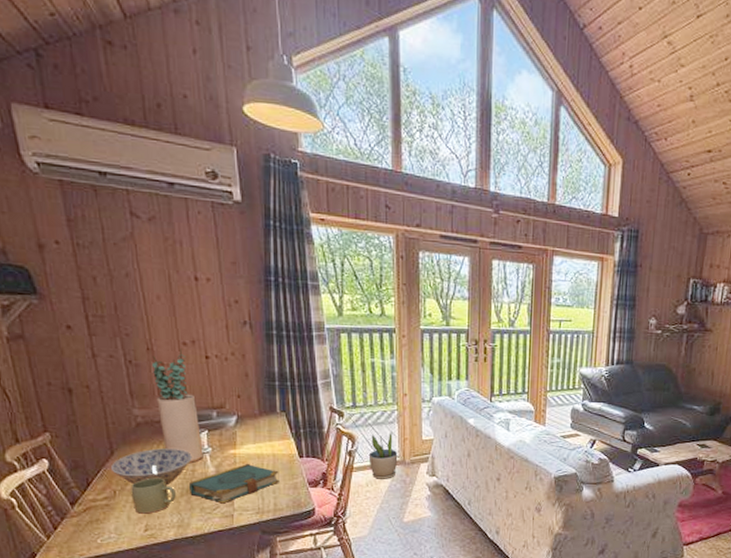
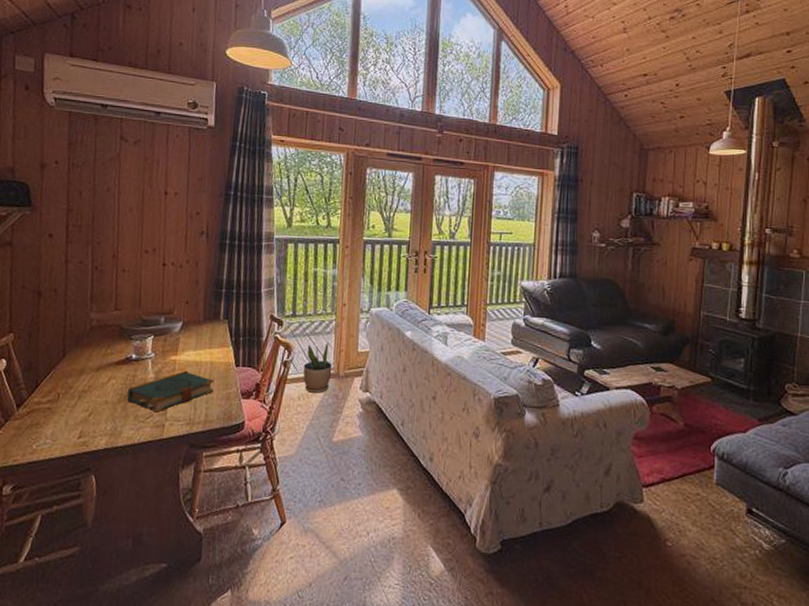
bowl: present [110,448,192,486] -> none [59,352,136,391]
mug: present [131,477,176,514] -> none [72,382,114,420]
vase: present [151,349,204,463] -> none [111,256,148,368]

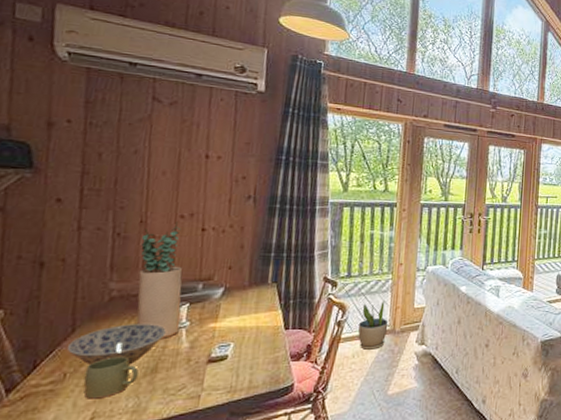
bowl: none [59,352,136,391] -> present [66,324,166,366]
mug: none [72,382,114,420] -> present [83,356,139,399]
vase: none [111,256,148,368] -> present [136,221,183,338]
book: present [127,370,214,412] -> none [155,337,260,383]

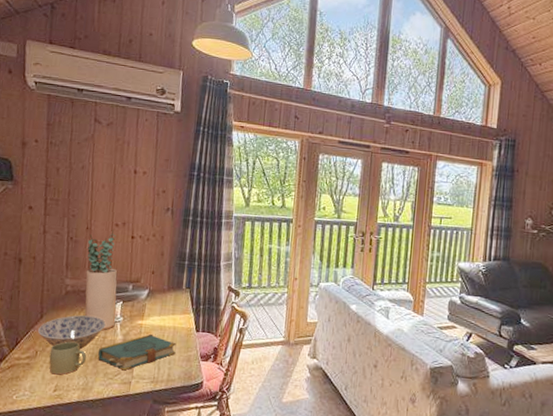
book: none [155,337,260,383] -> present [98,333,177,371]
potted plant: present [357,300,389,350] -> none [257,313,284,358]

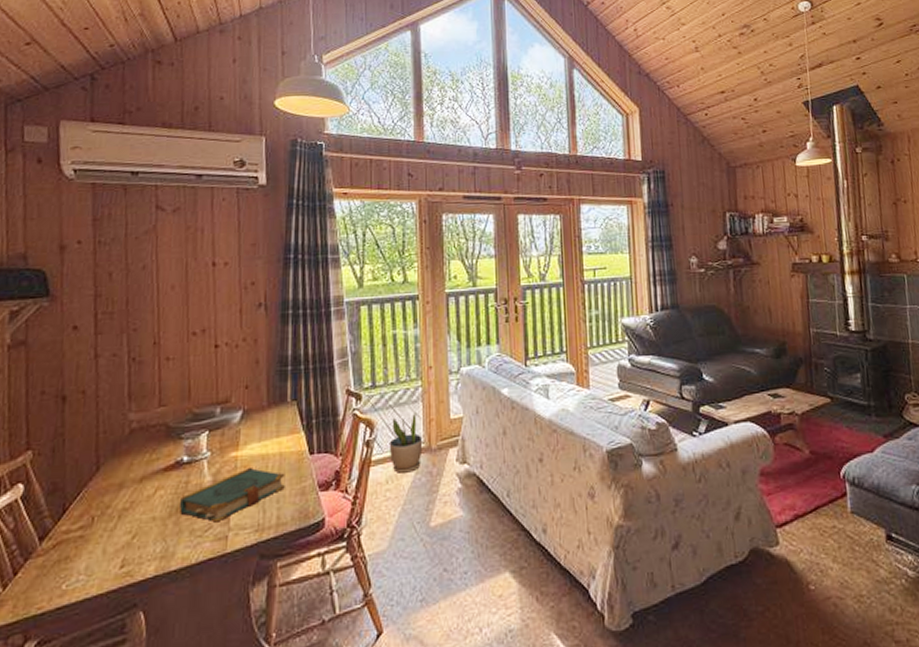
bowl: present [37,315,106,350] -> none [93,456,188,507]
mug: present [49,341,86,375] -> none [111,495,164,545]
vase: present [84,229,118,330] -> none [156,339,201,473]
potted plant: none [257,313,284,358] -> present [389,412,423,473]

